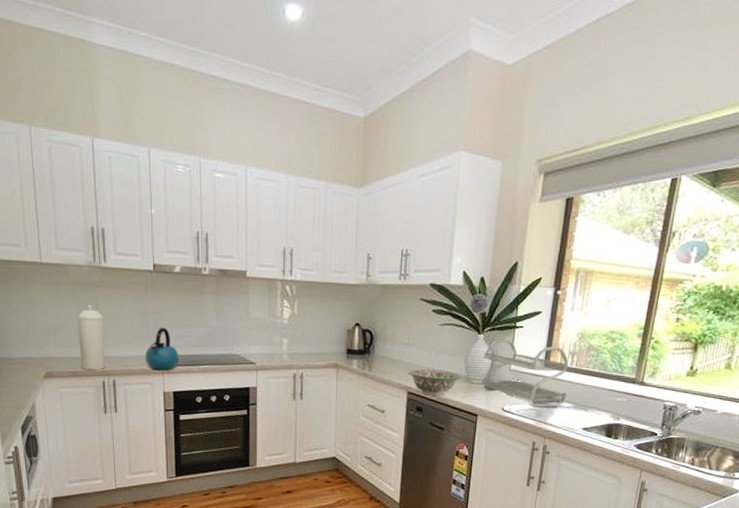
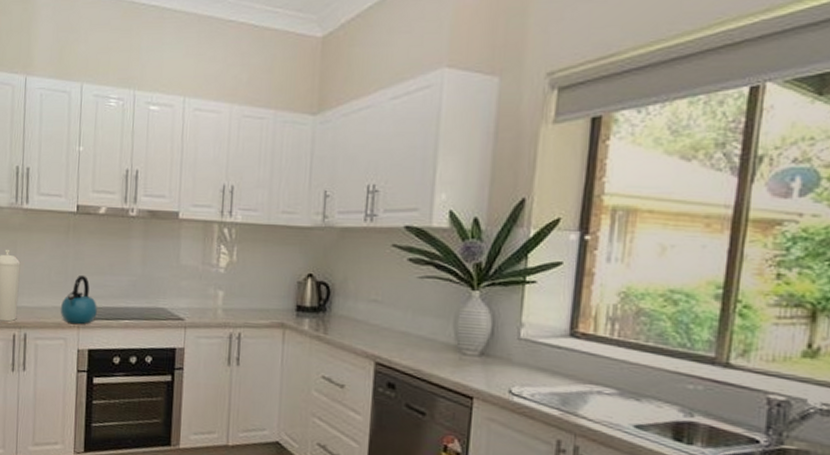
decorative bowl: present [408,369,463,396] -> none [375,333,451,370]
dish rack: present [483,339,570,408] -> none [479,297,609,393]

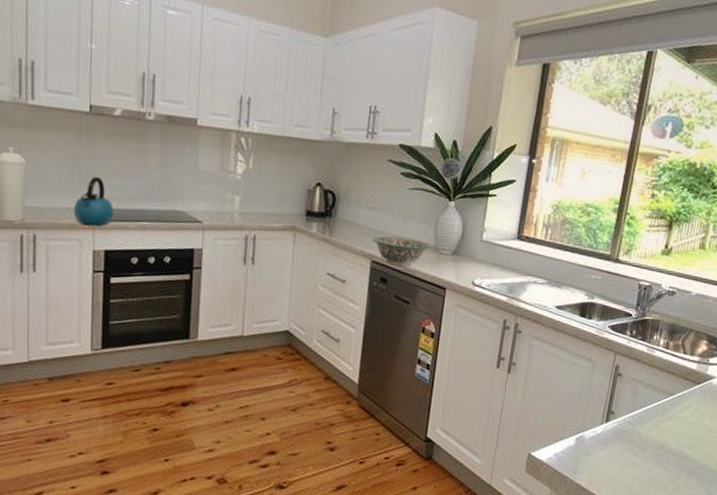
decorative bowl: none [375,333,451,370] -> present [372,236,431,267]

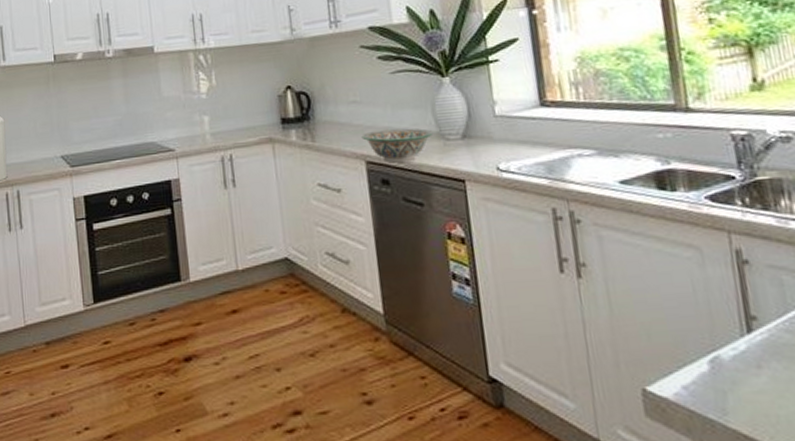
kettle: present [73,176,114,226] -> none [50,122,88,173]

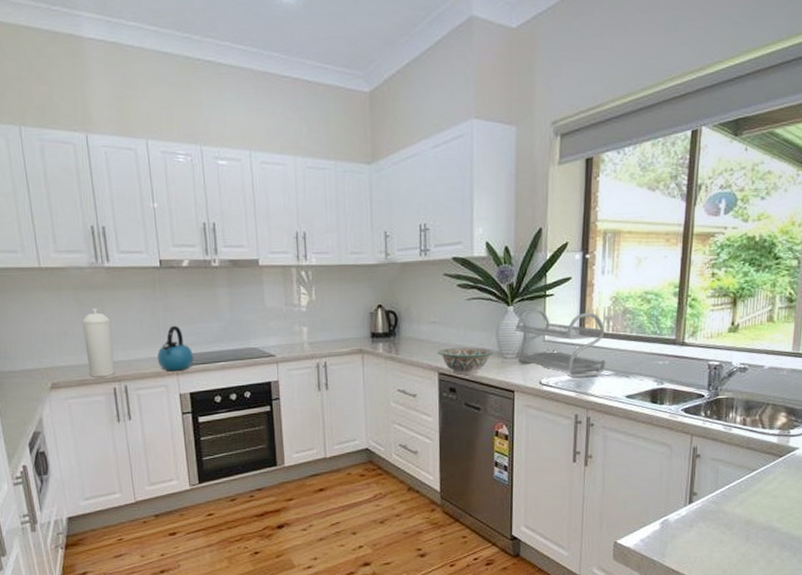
kettle: none [50,122,88,173] -> present [156,325,193,372]
dish rack: none [454,78,584,161] -> present [515,309,607,378]

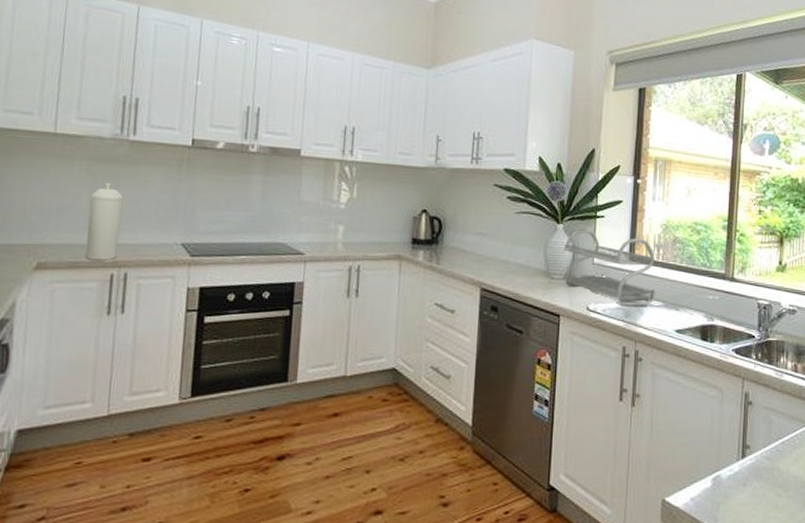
kettle: present [156,325,193,372] -> none [168,210,212,262]
decorative bowl: present [437,347,495,375] -> none [481,262,542,293]

